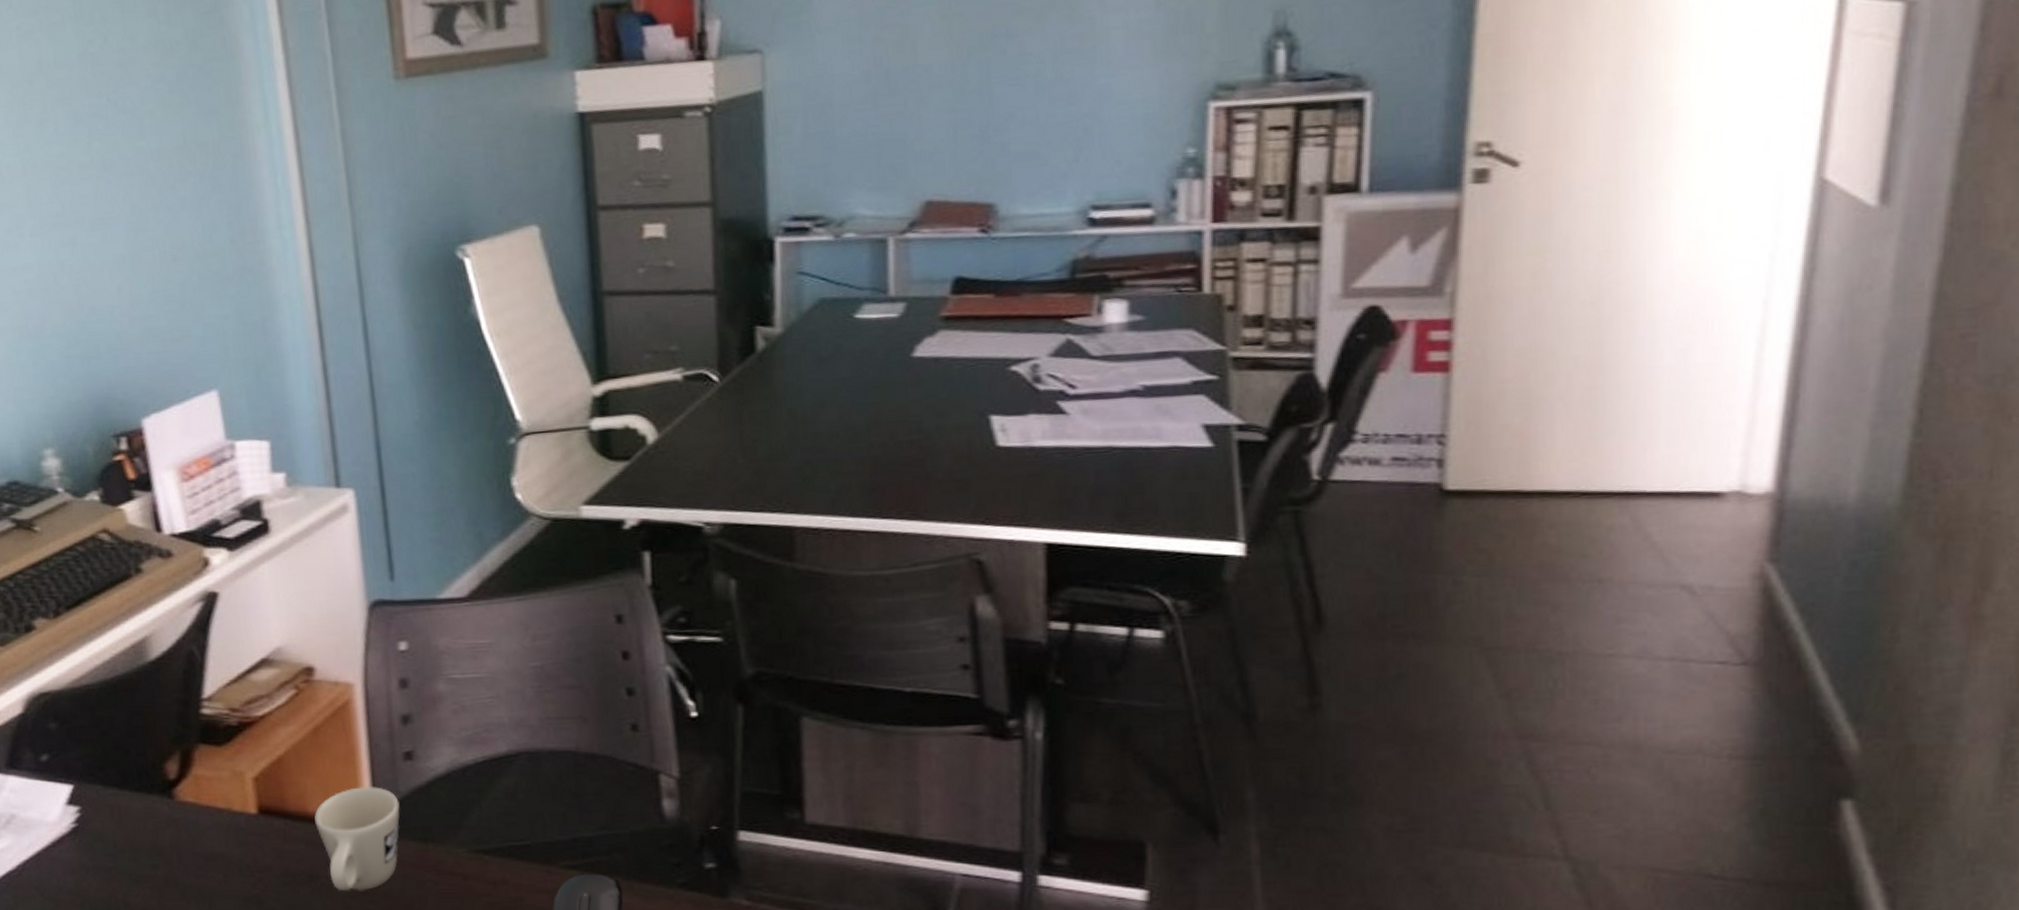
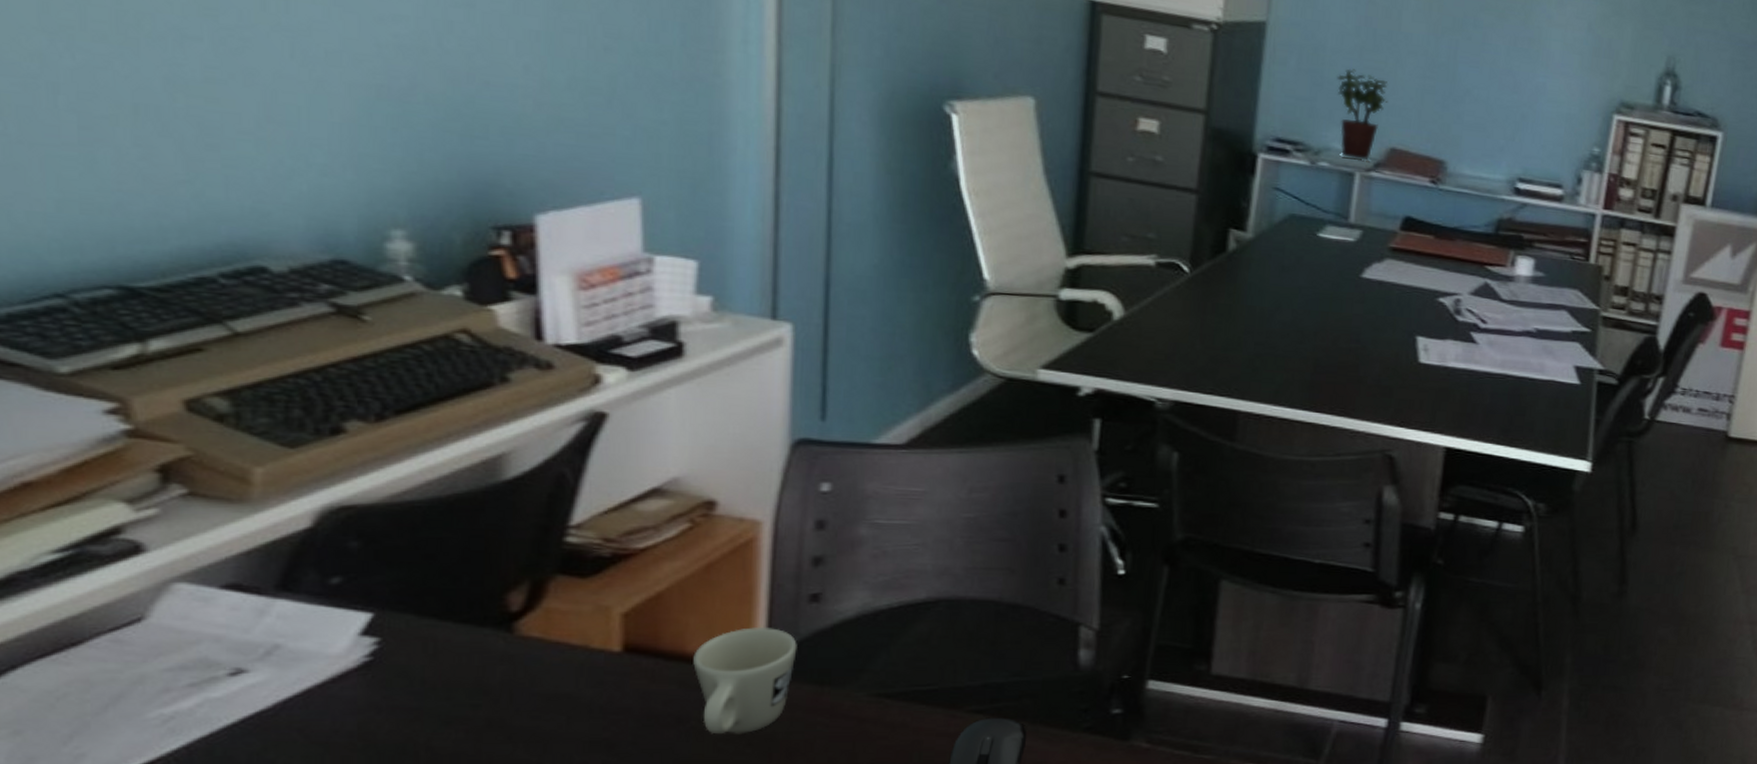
potted plant: none [850,120,915,223] -> present [1336,68,1388,161]

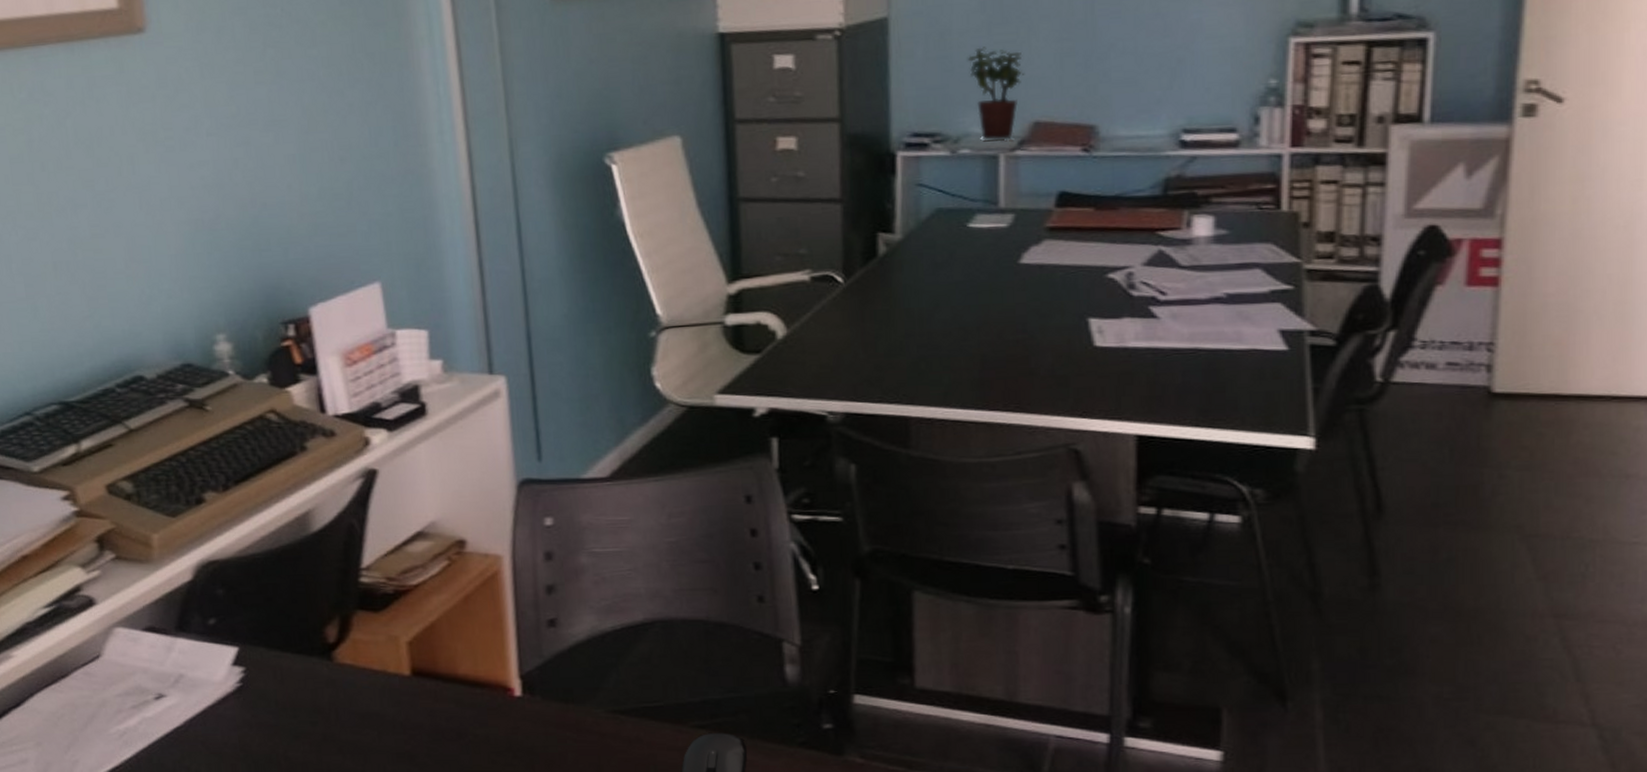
mug: present [693,627,797,735] -> none [464,651,544,748]

